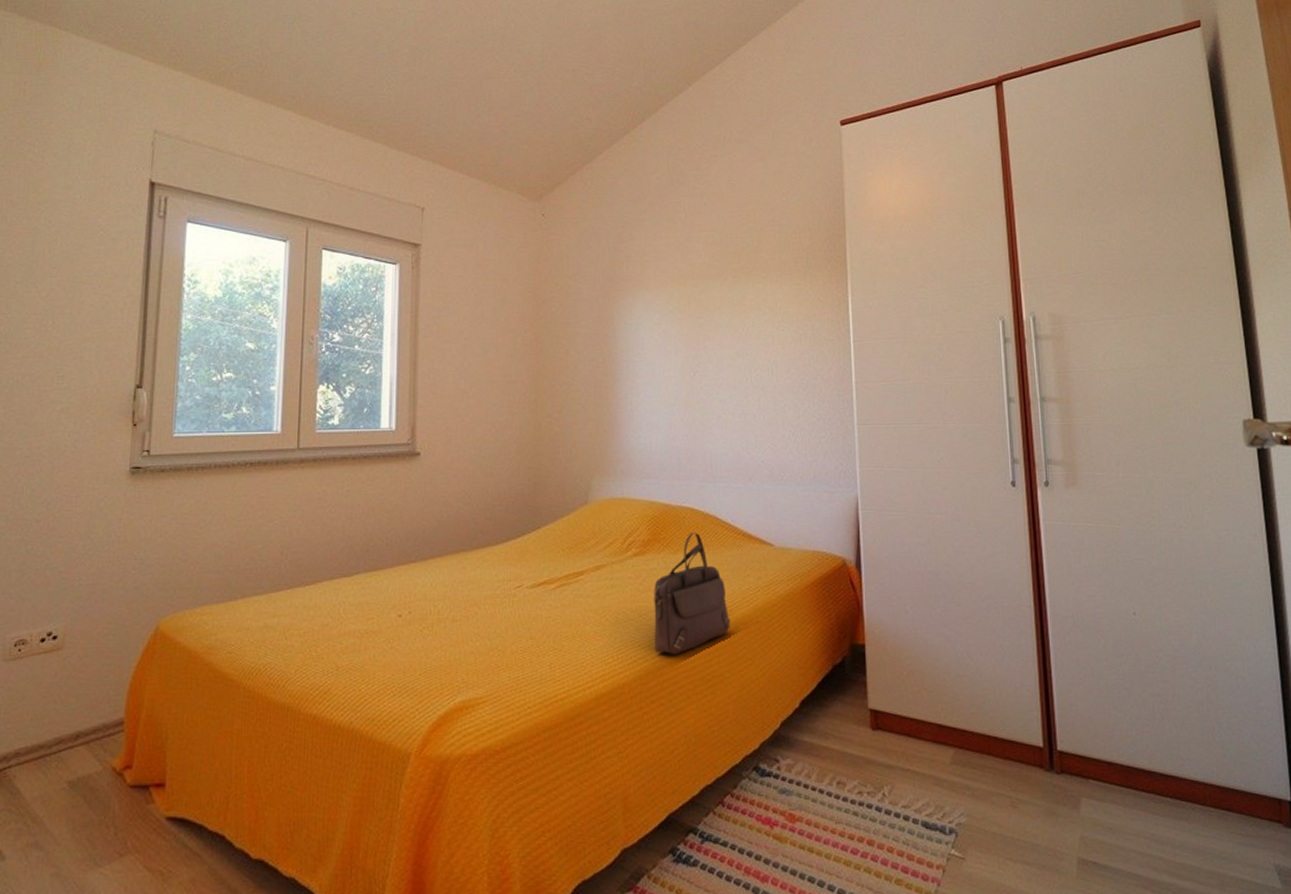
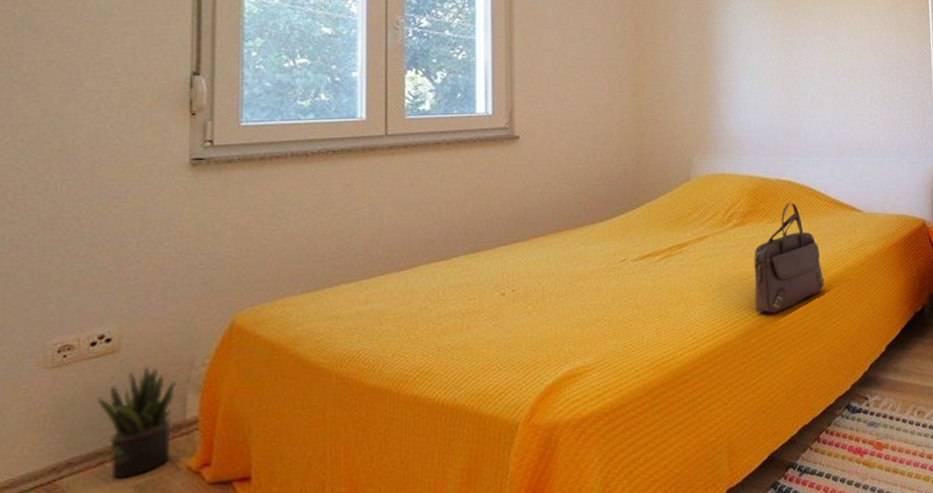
potted plant: none [42,665,107,773] -> present [96,366,175,479]

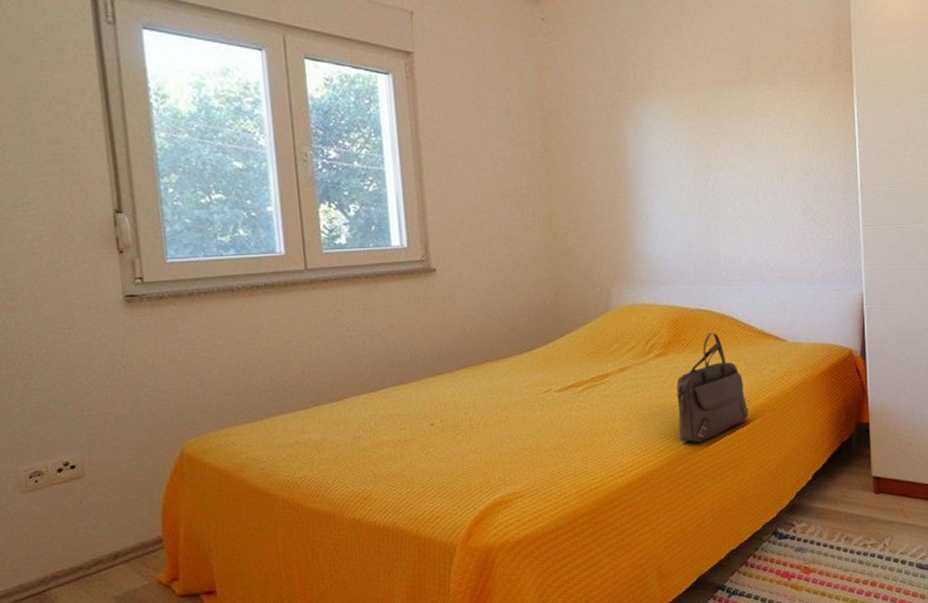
potted plant: present [96,366,175,479] -> none [69,490,143,591]

